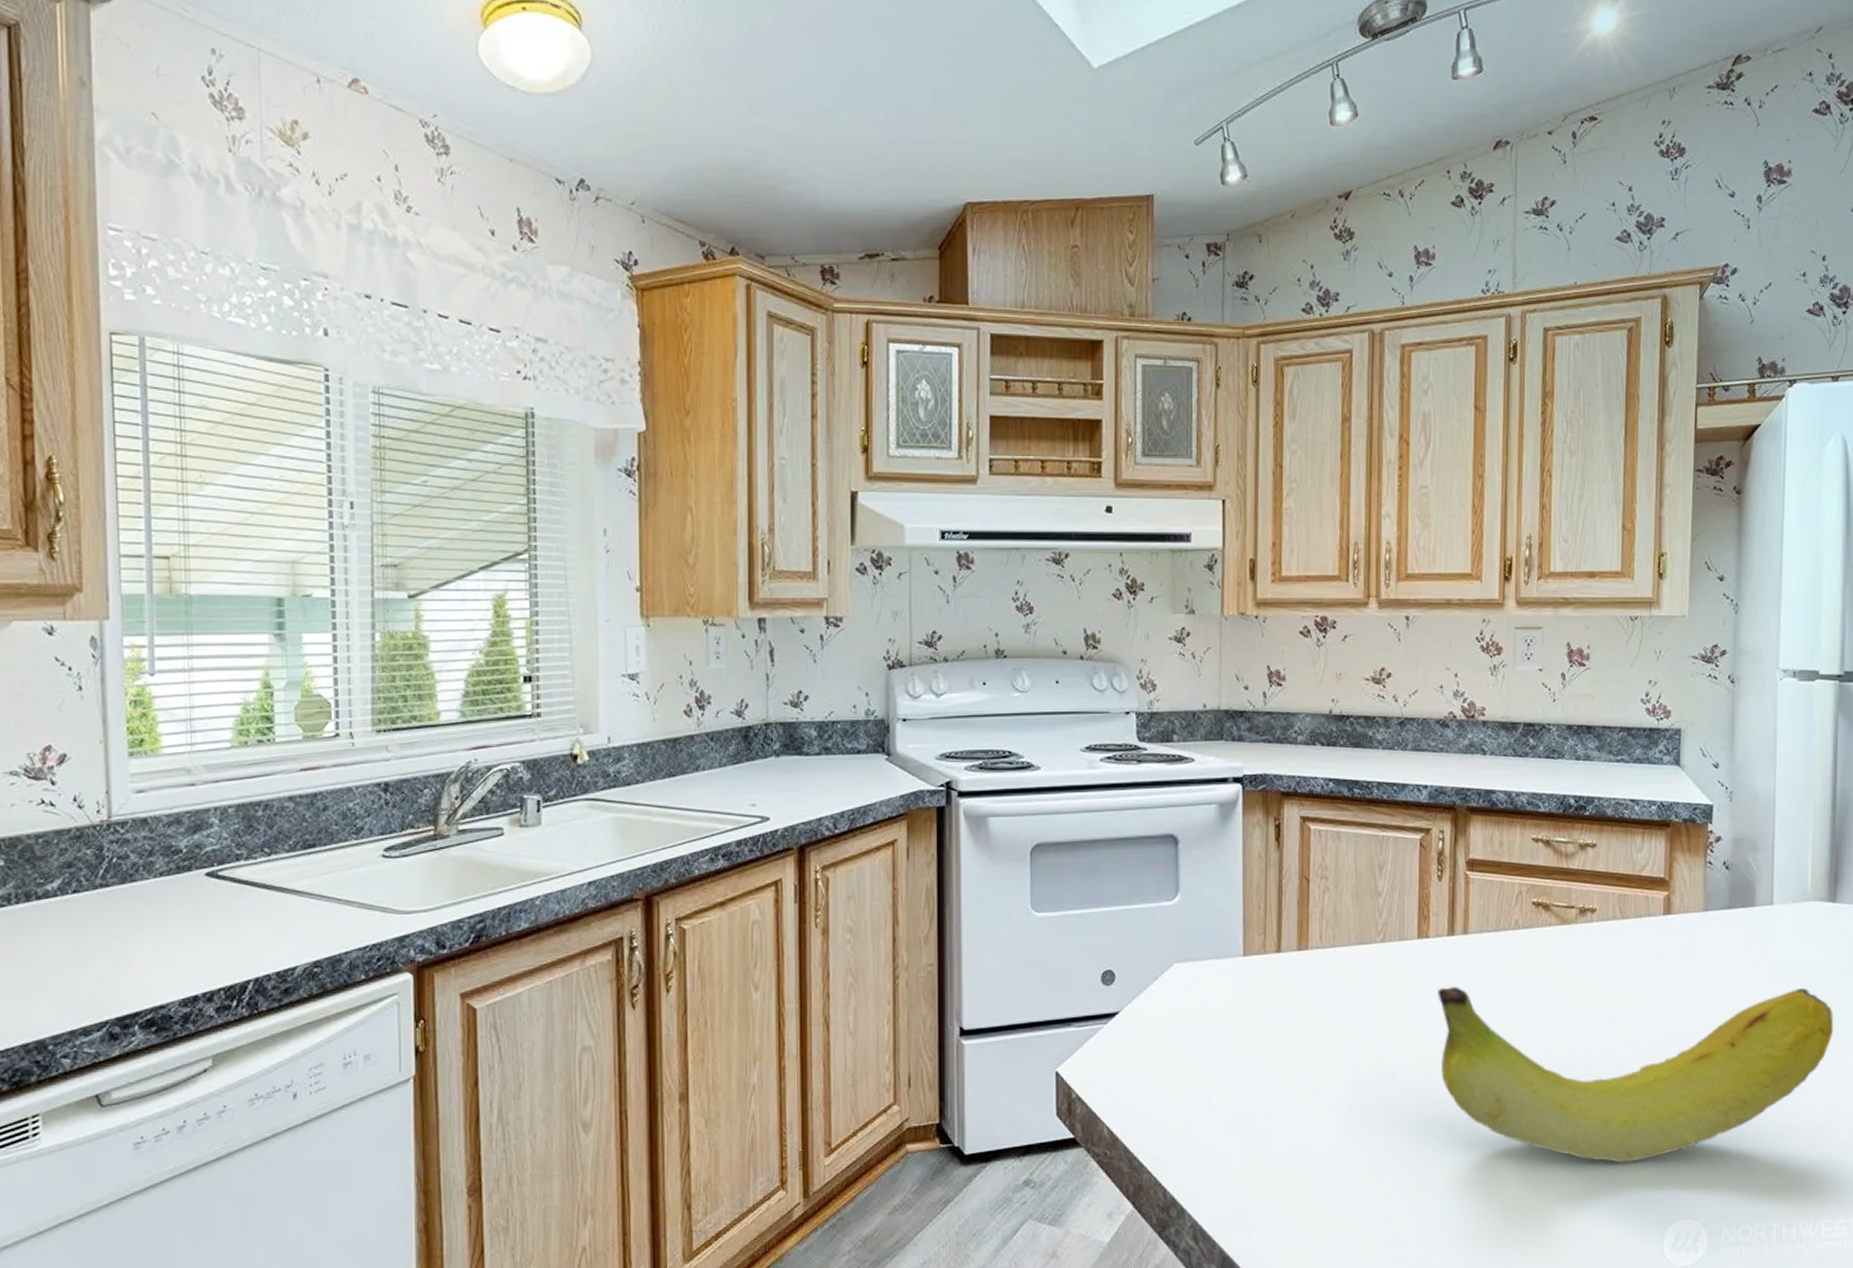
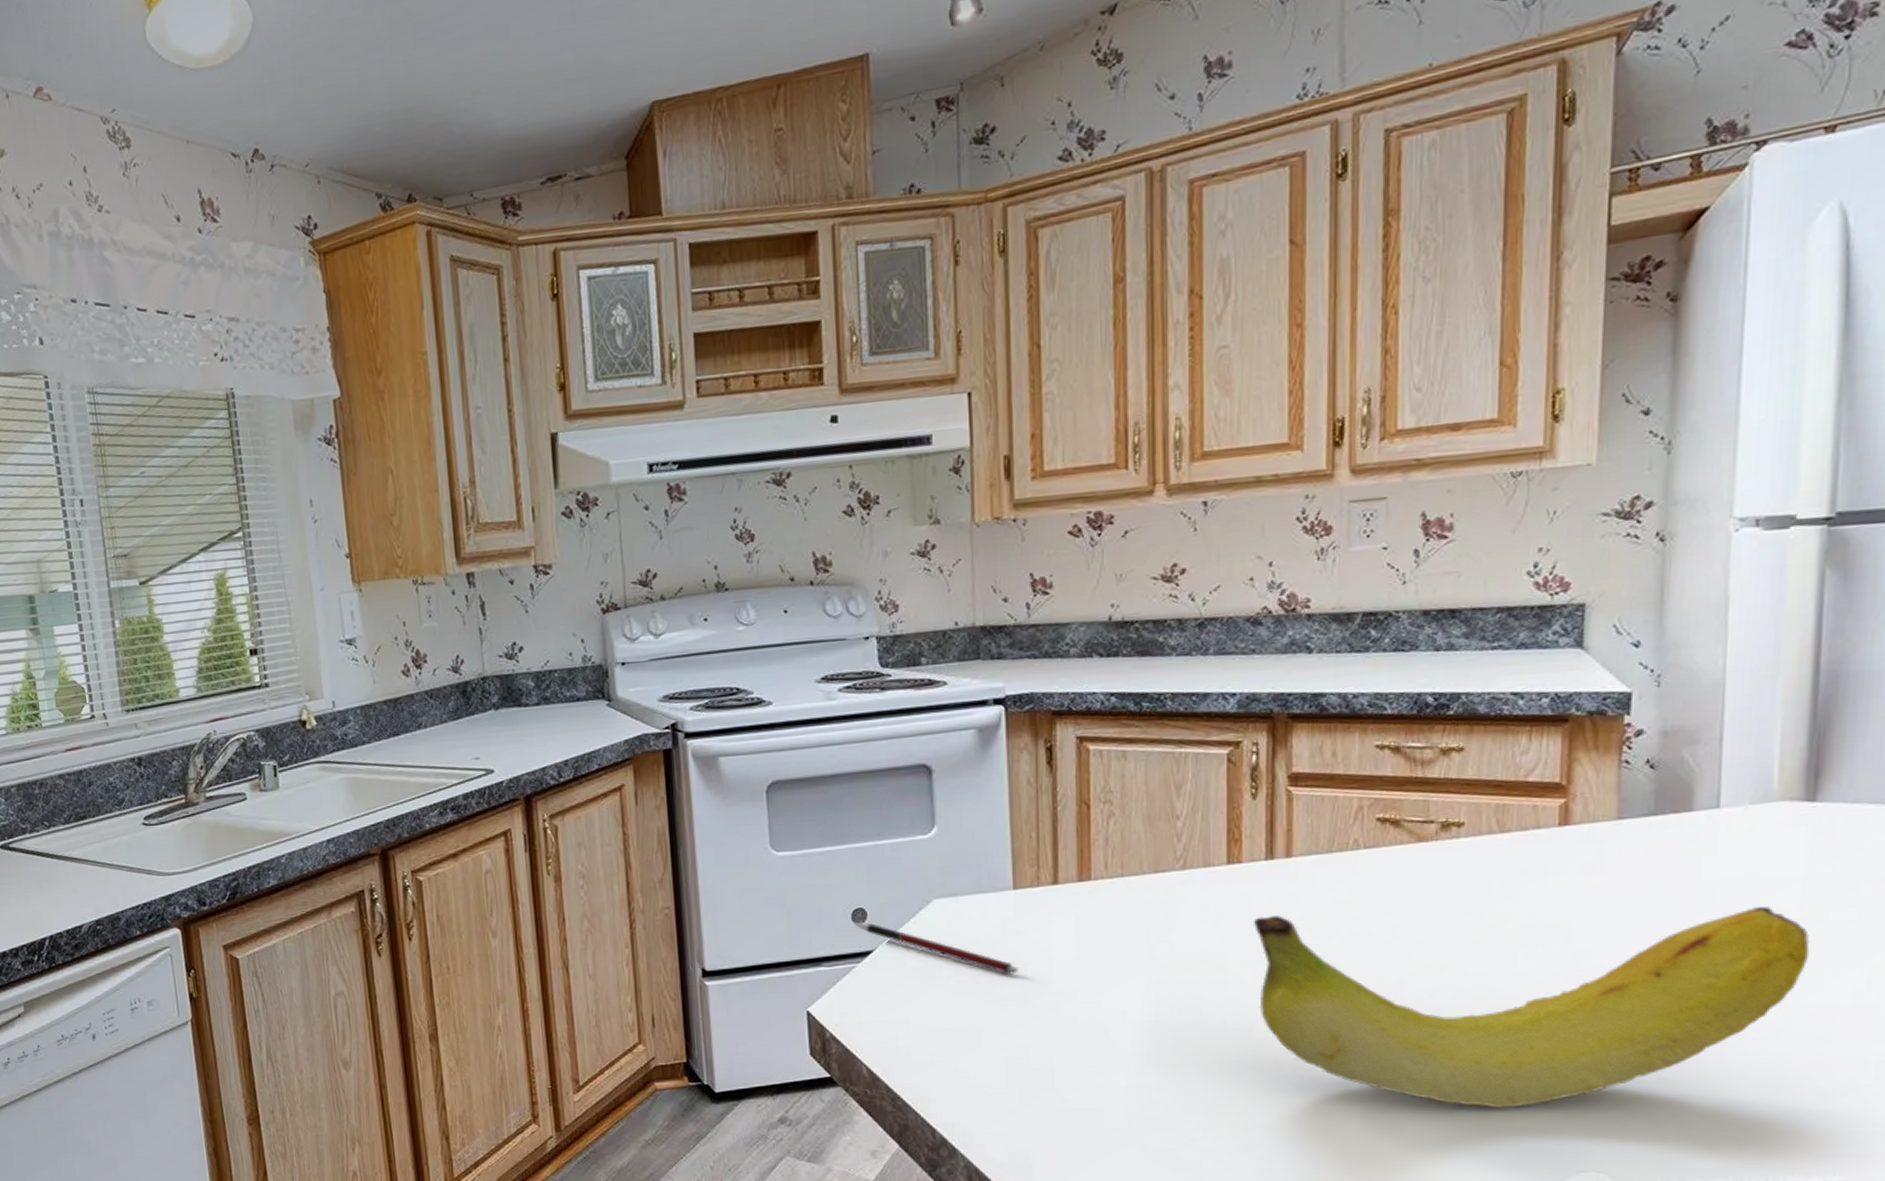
pen: none [1102,983,1245,1036] -> present [853,921,1018,974]

